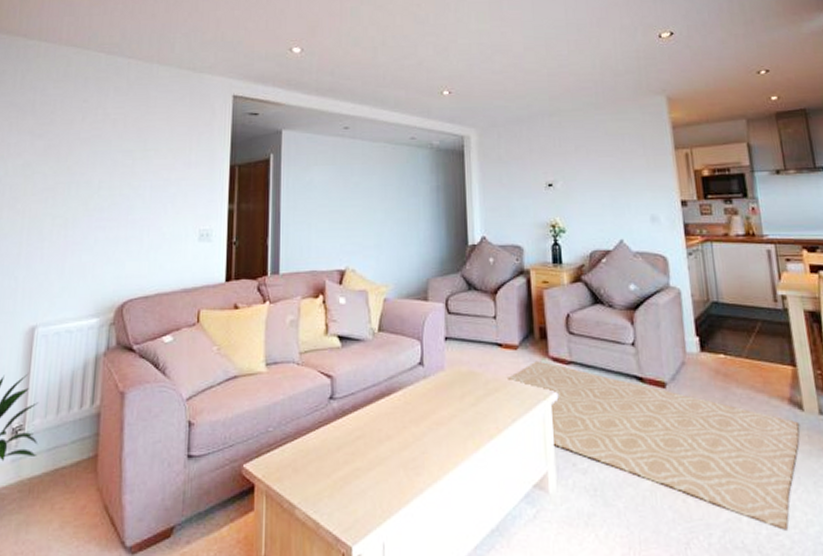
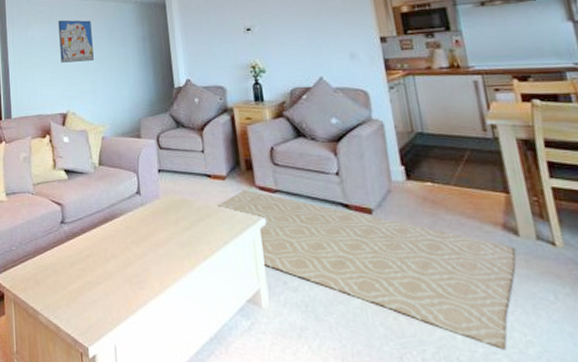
wall art: none [342,162,380,212] -> present [58,20,94,63]

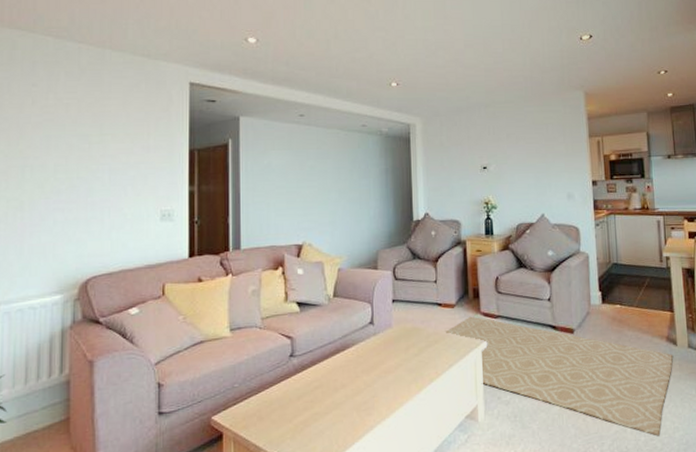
wall art: present [58,20,94,63] -> none [298,147,334,192]

